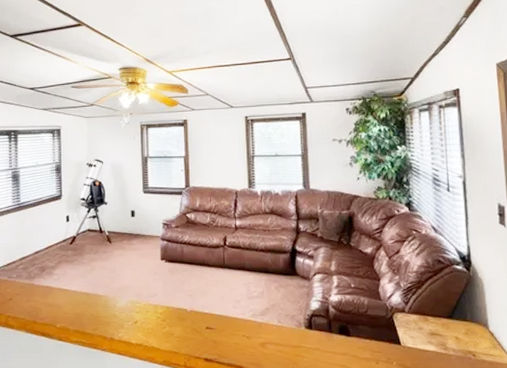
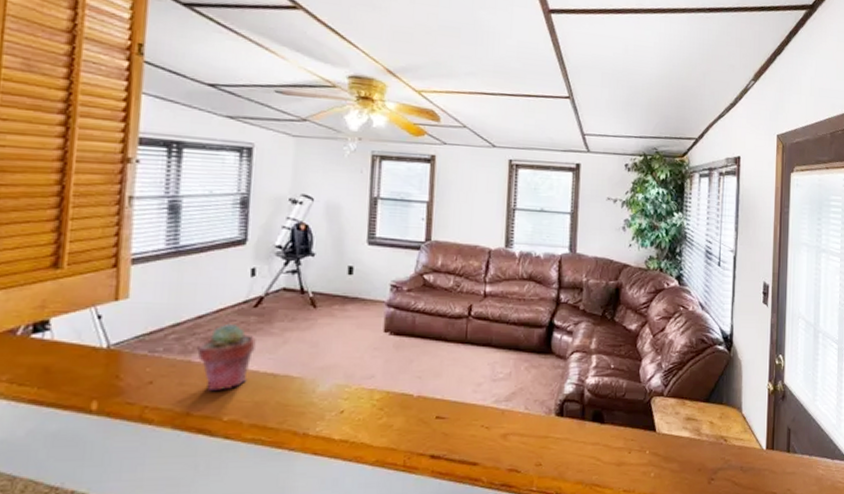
potted succulent: none [37,256,73,306] -> present [197,323,256,392]

